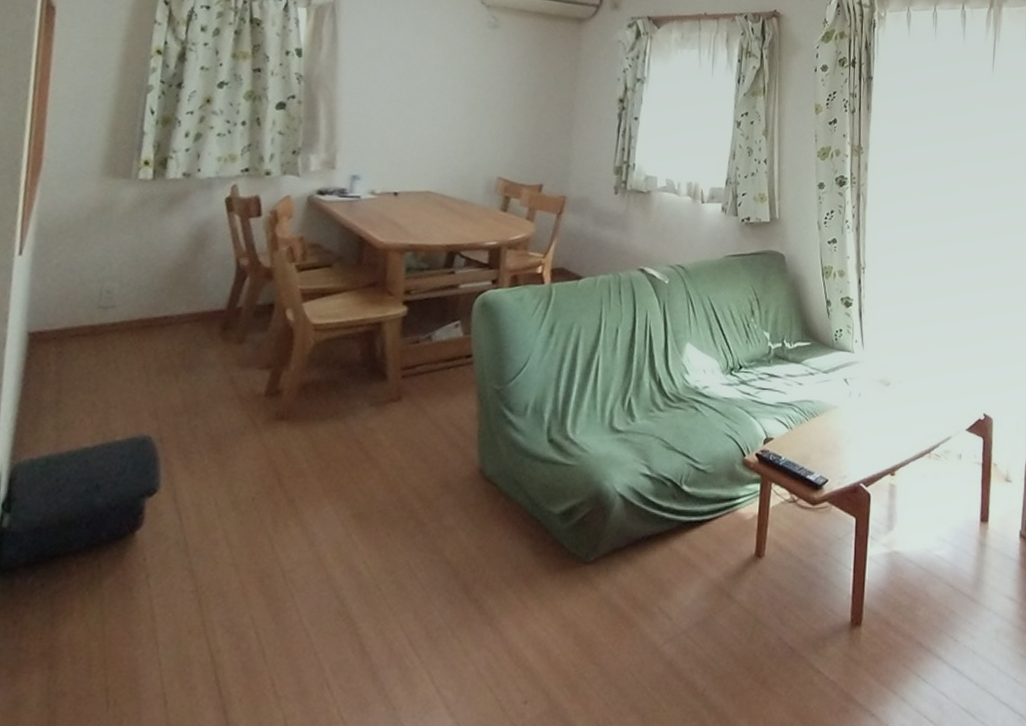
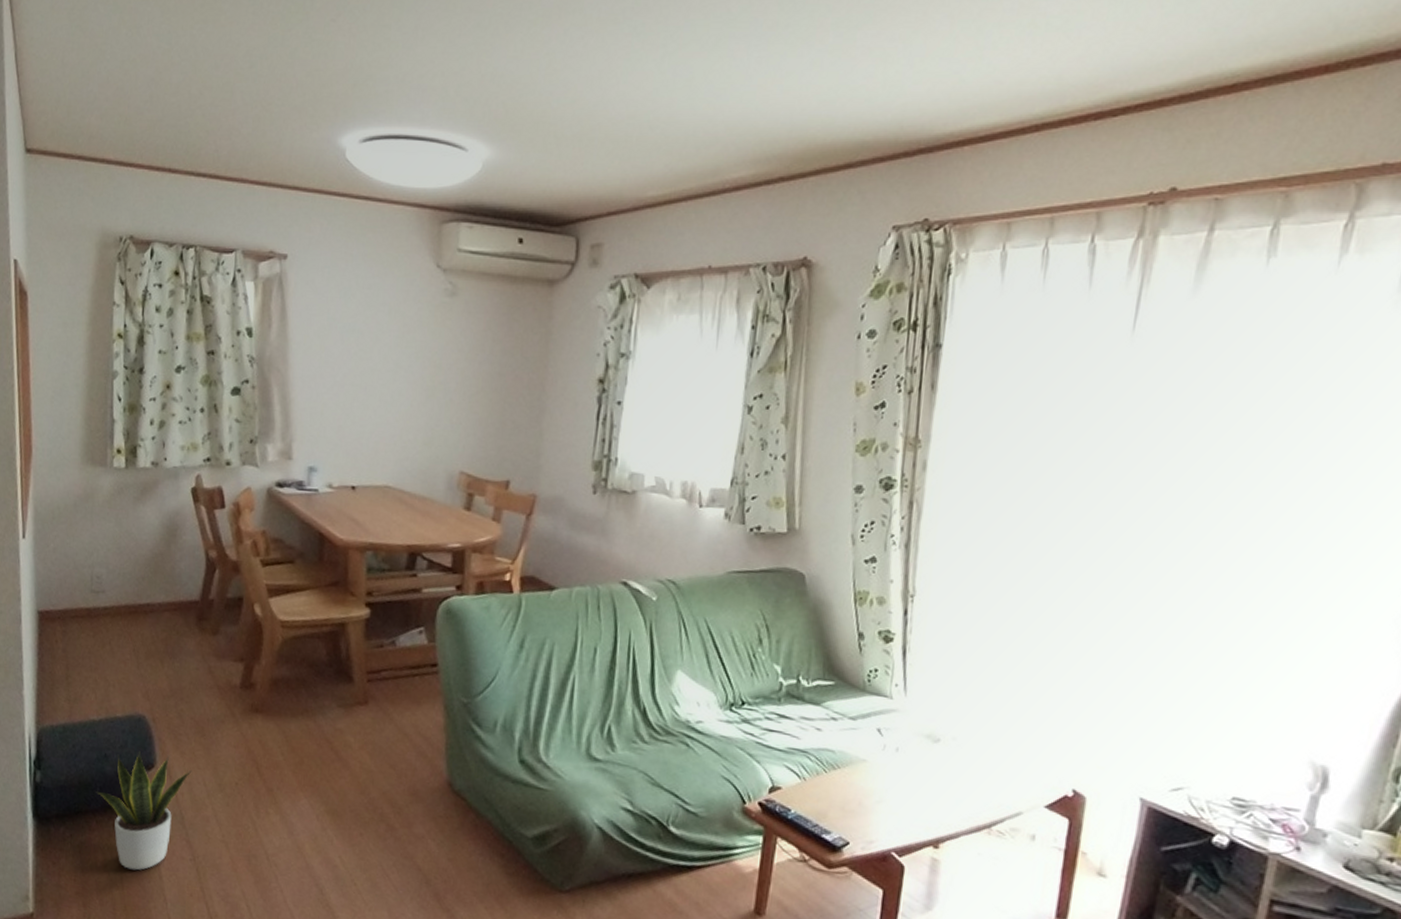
potted plant: none [80,476,202,614] -> present [96,751,192,871]

